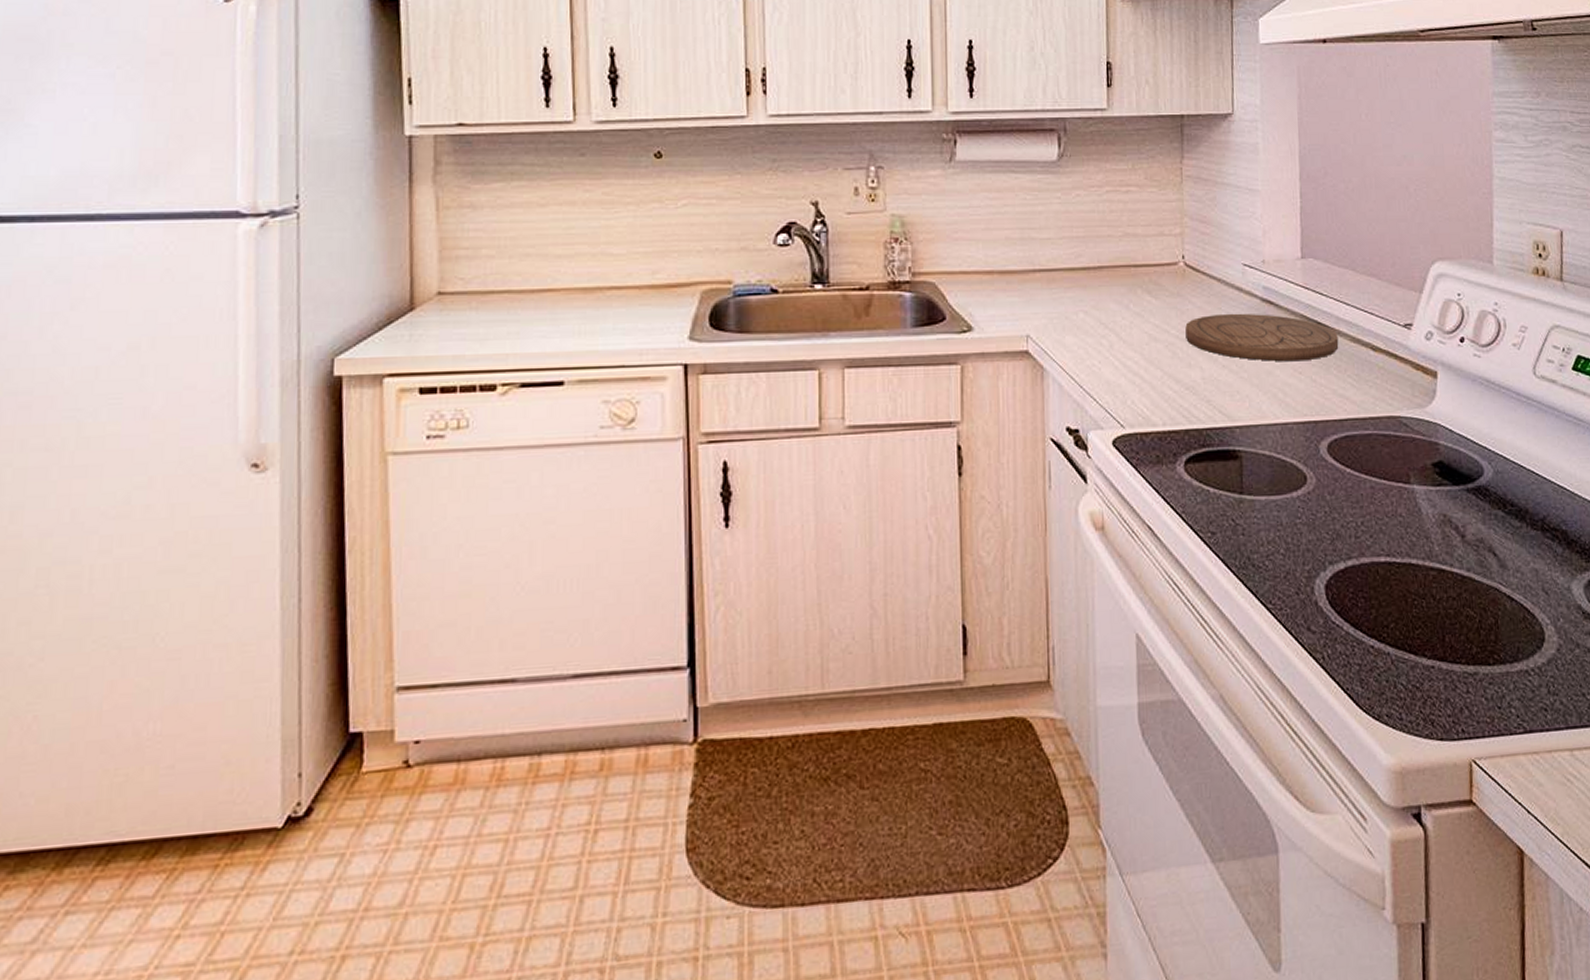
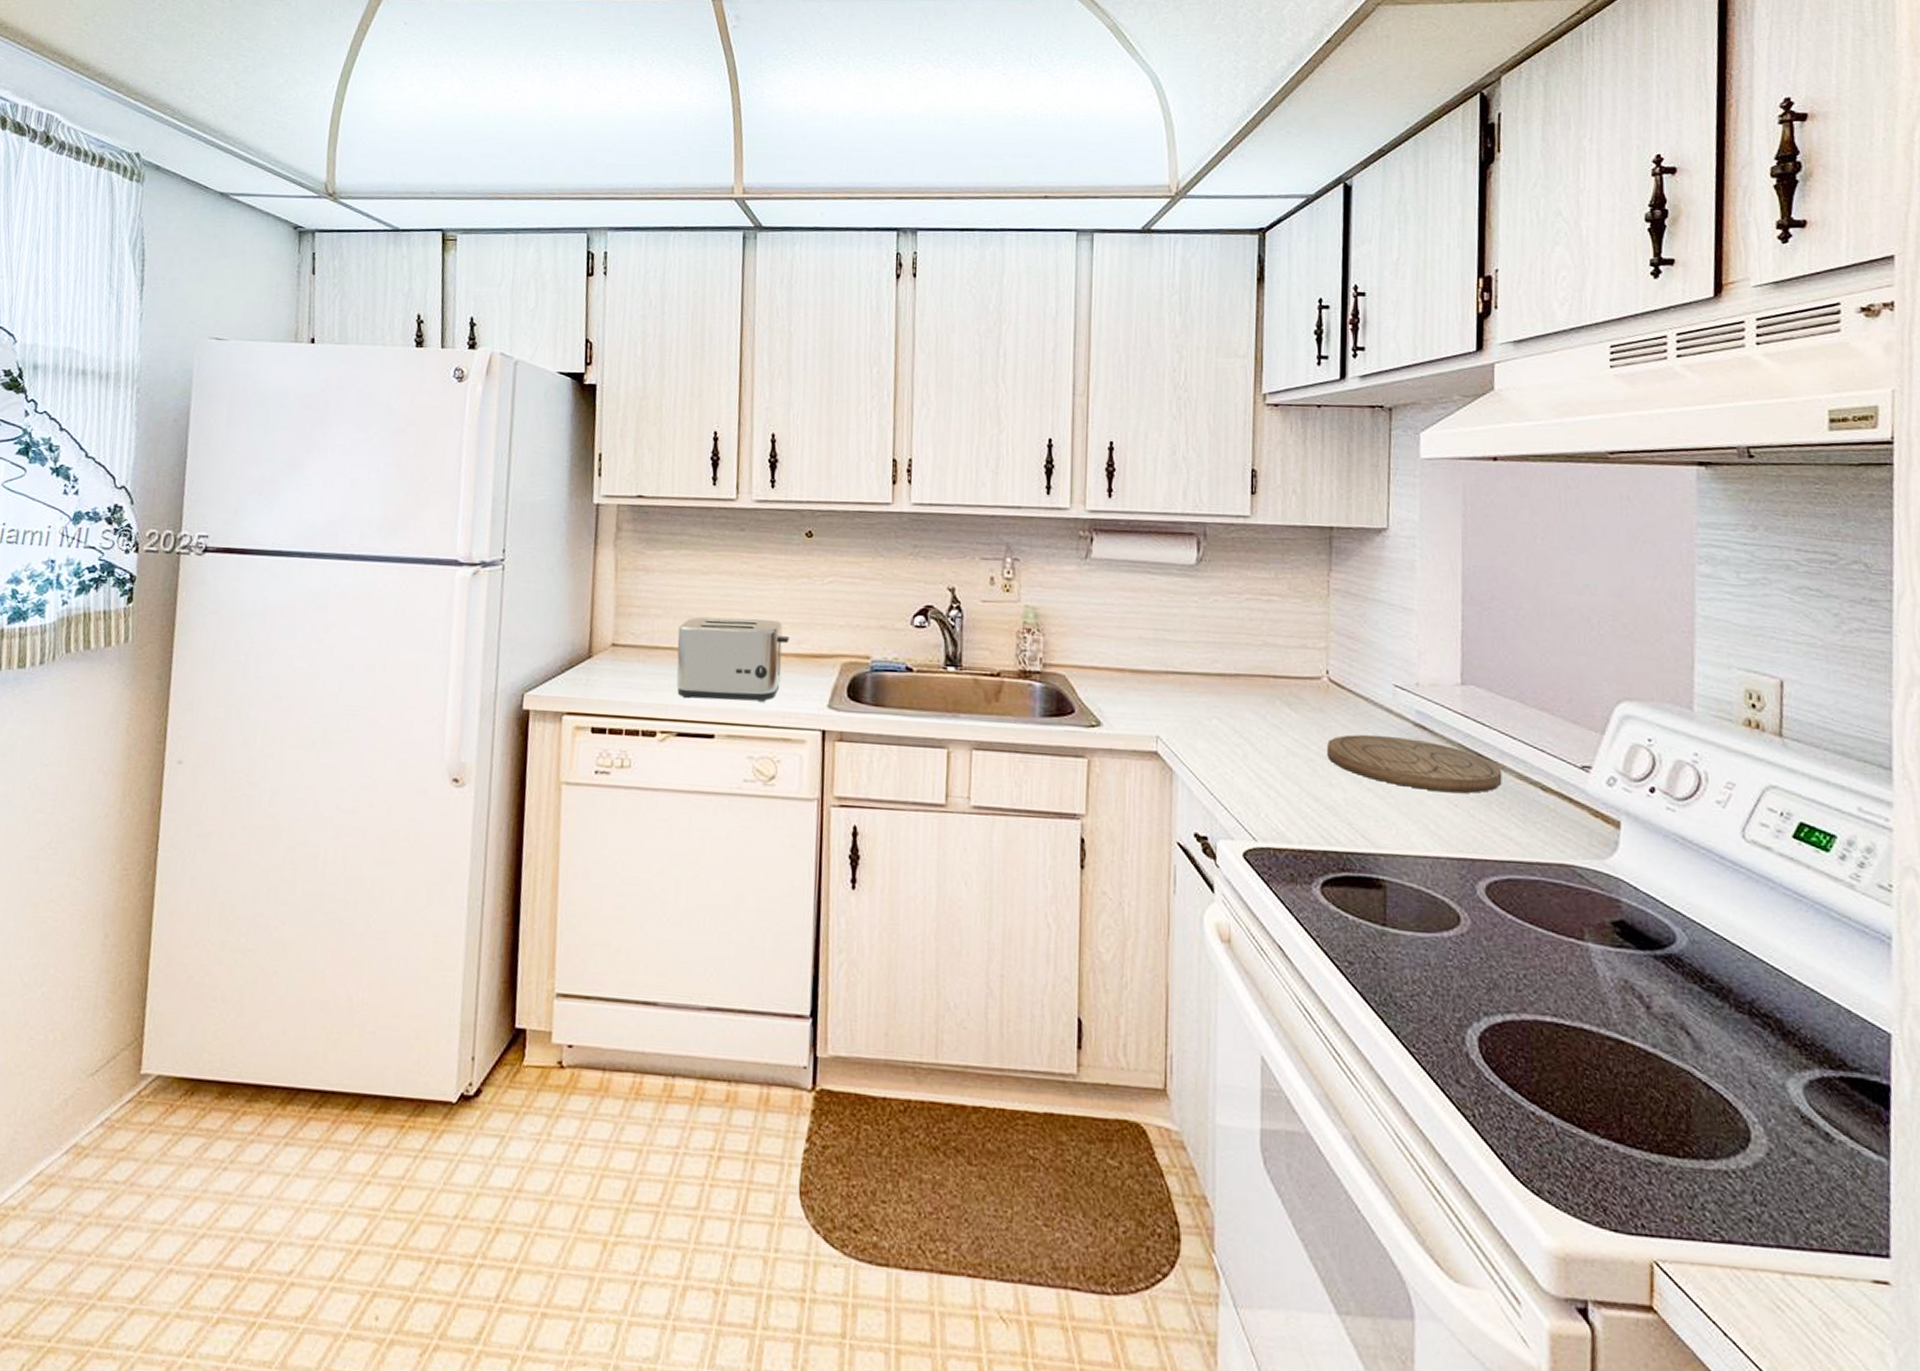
toaster: none [514,250,642,346] -> present [676,616,789,702]

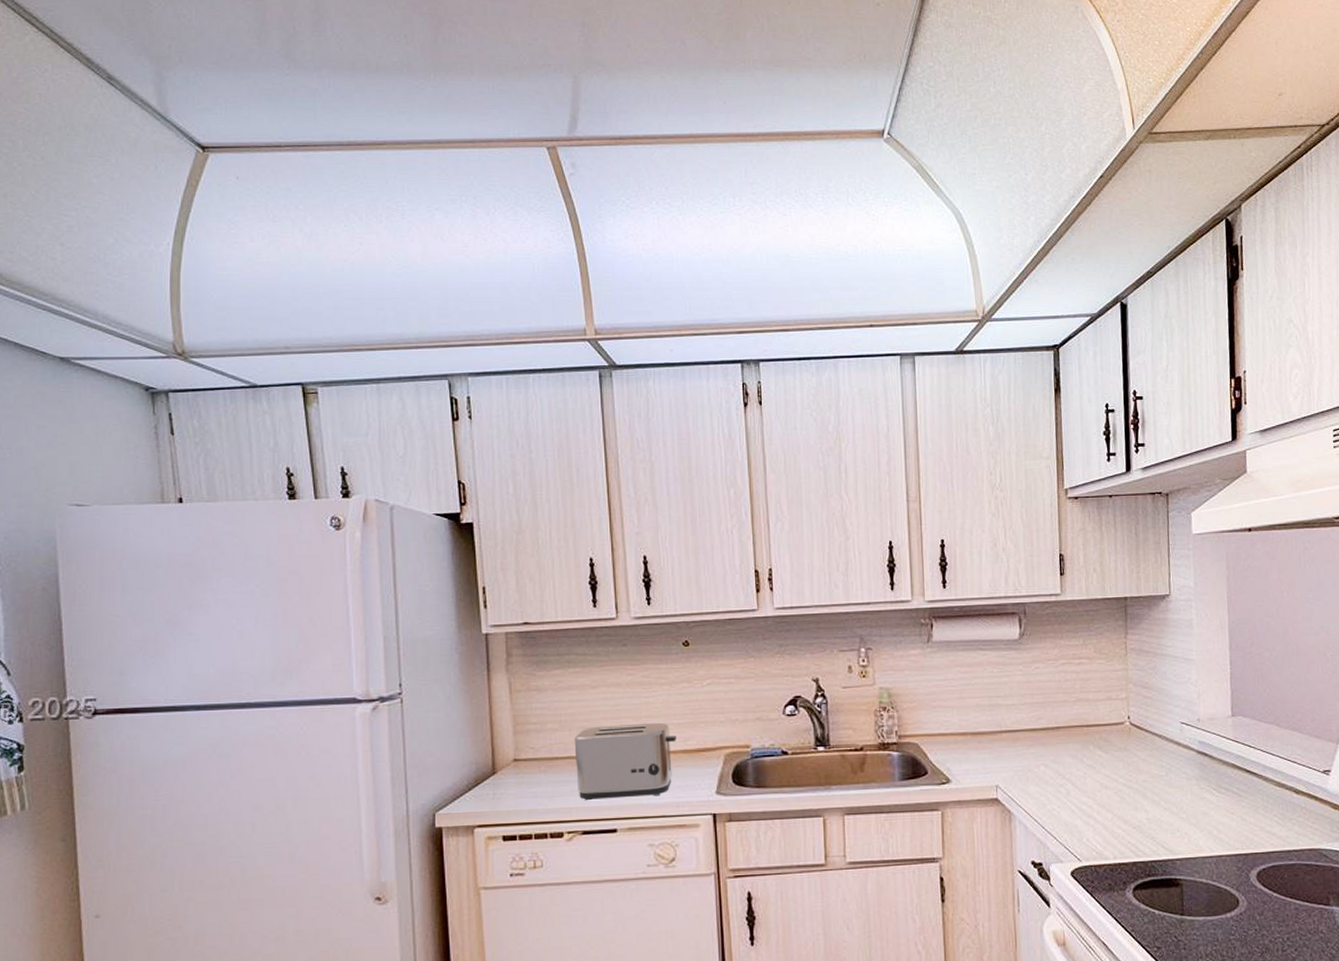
cutting board: present [1327,734,1502,793] -> none [1131,764,1266,804]

